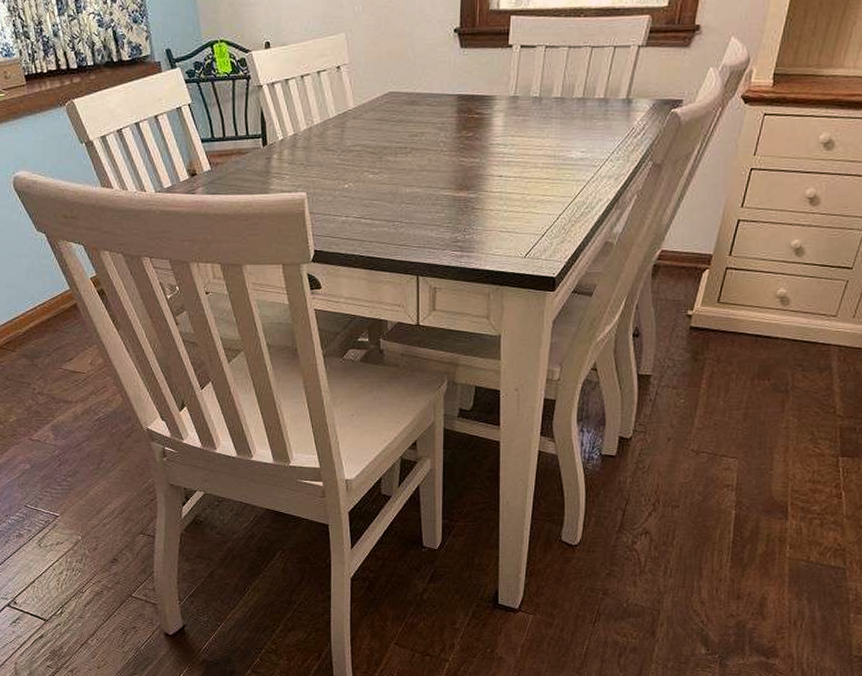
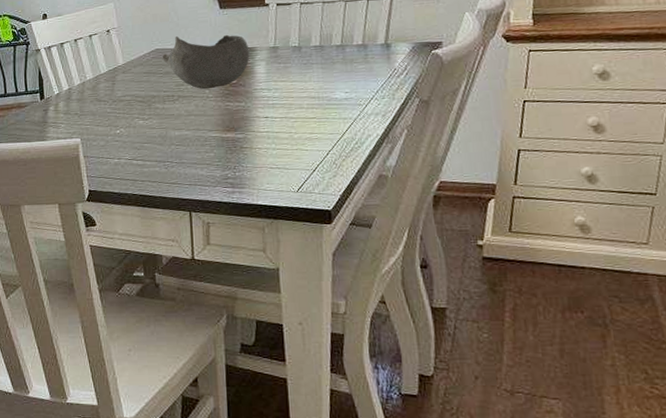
bowl: none [396,78,489,142] -> present [162,34,250,90]

